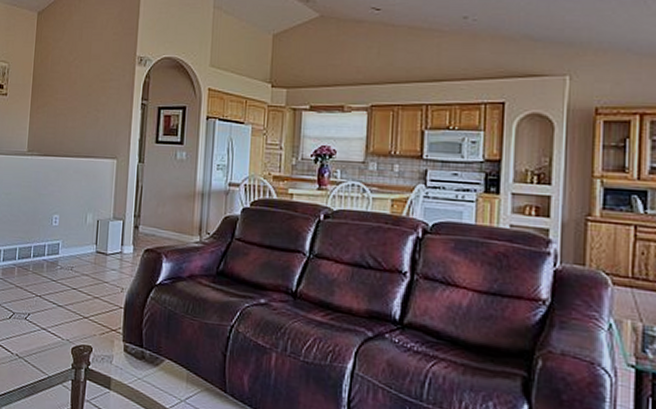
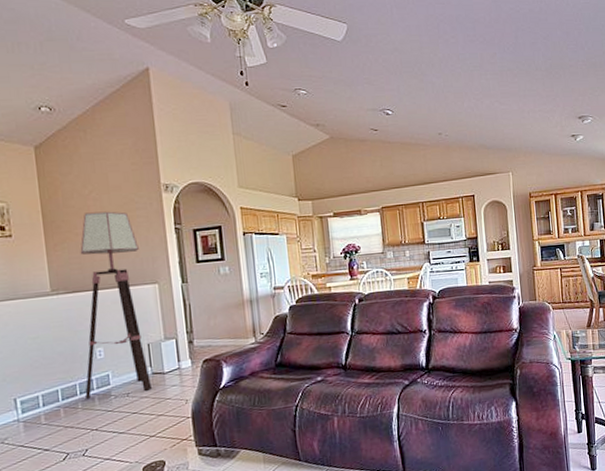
floor lamp: none [37,79,106,269] -> present [80,211,153,400]

